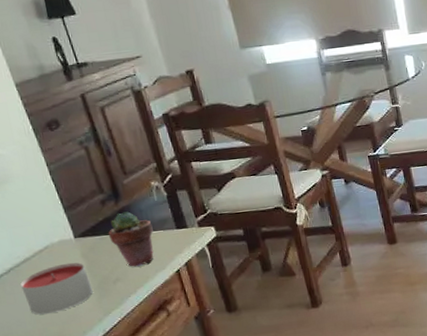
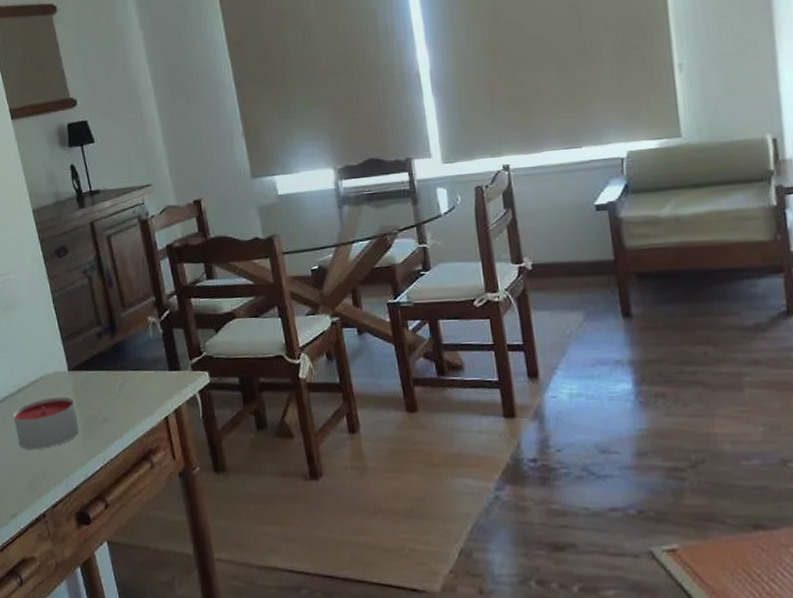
potted succulent: present [108,211,154,267] -> none [100,347,145,408]

